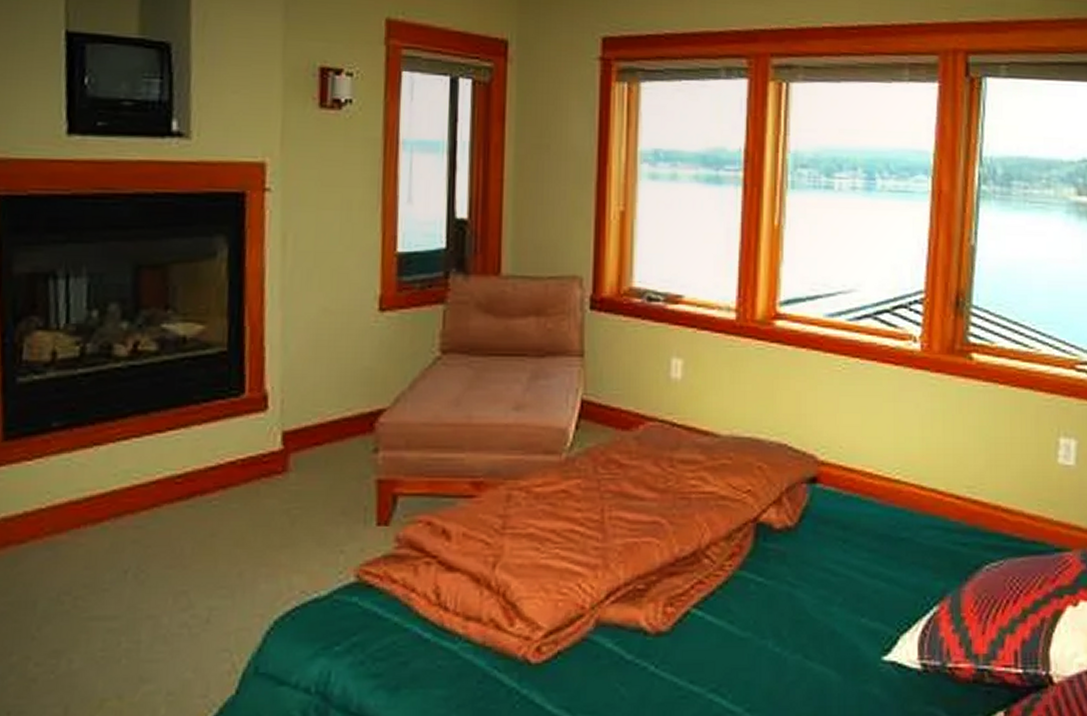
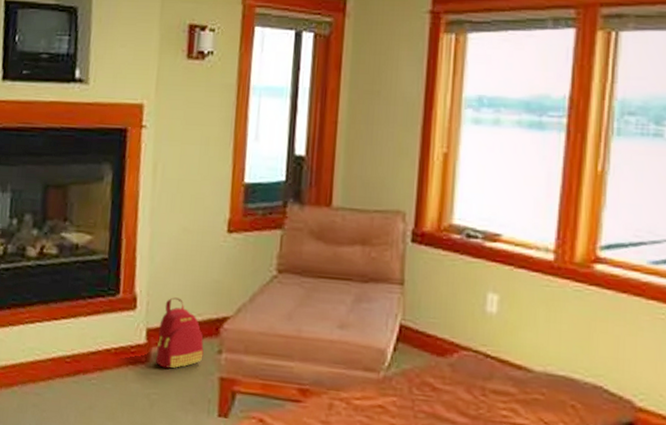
backpack: none [295,391,356,476] -> present [155,297,204,369]

